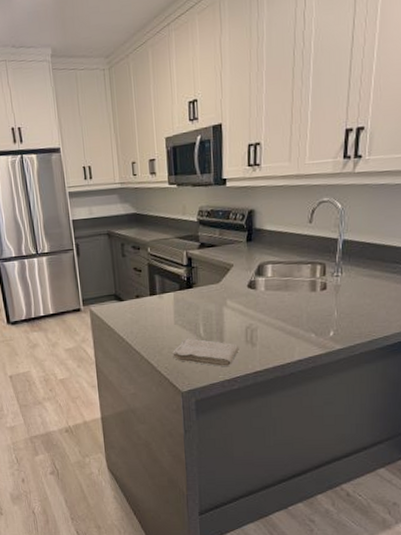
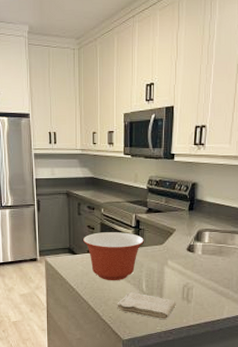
mixing bowl: none [130,272,198,328] -> present [83,232,144,281]

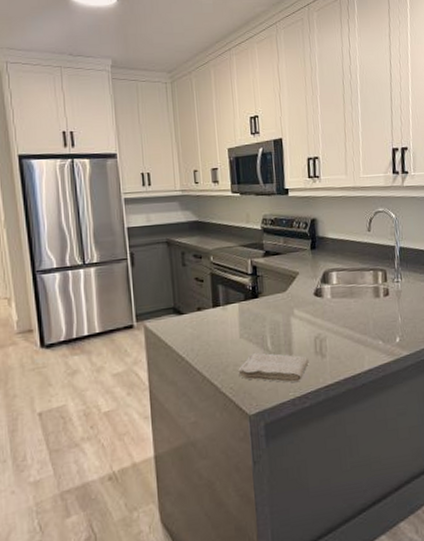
mixing bowl: present [83,232,144,281] -> none [191,281,264,343]

